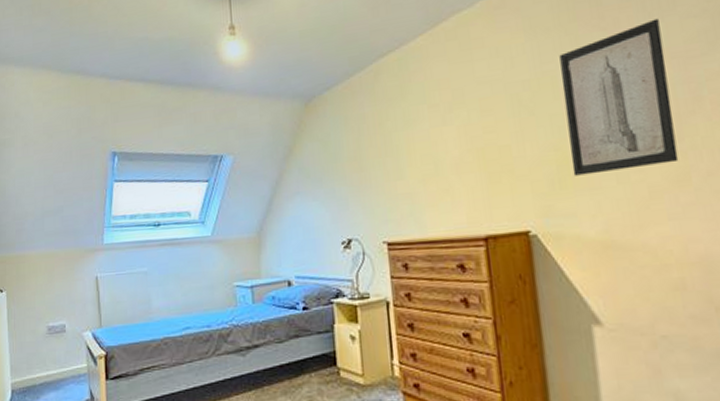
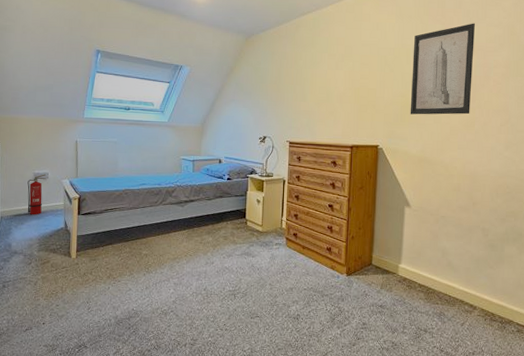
fire extinguisher: none [41,326,65,385] -> present [27,174,47,215]

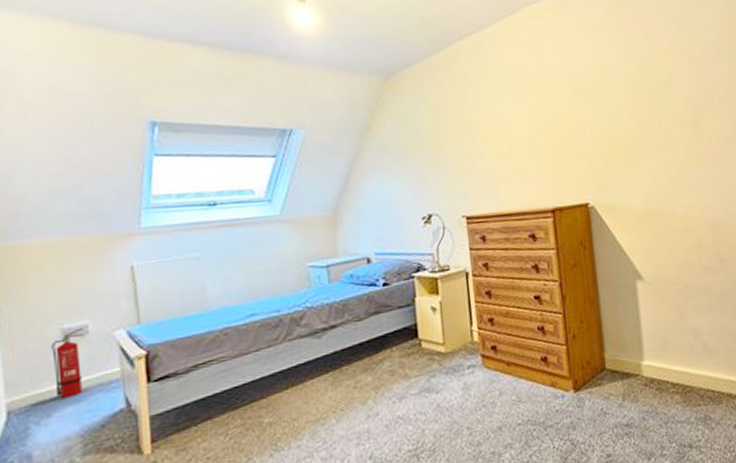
wall art: present [410,23,475,115] -> none [611,28,697,156]

